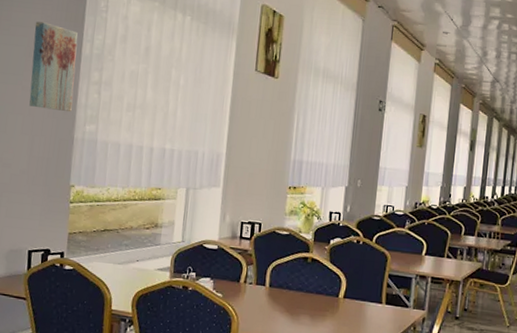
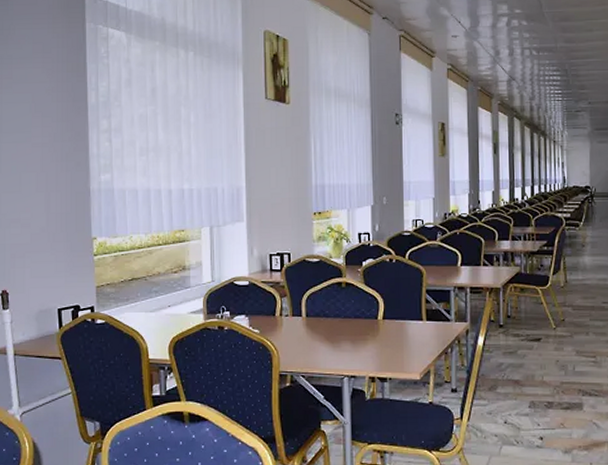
wall art: present [29,21,78,112] -> none [37,76,84,164]

